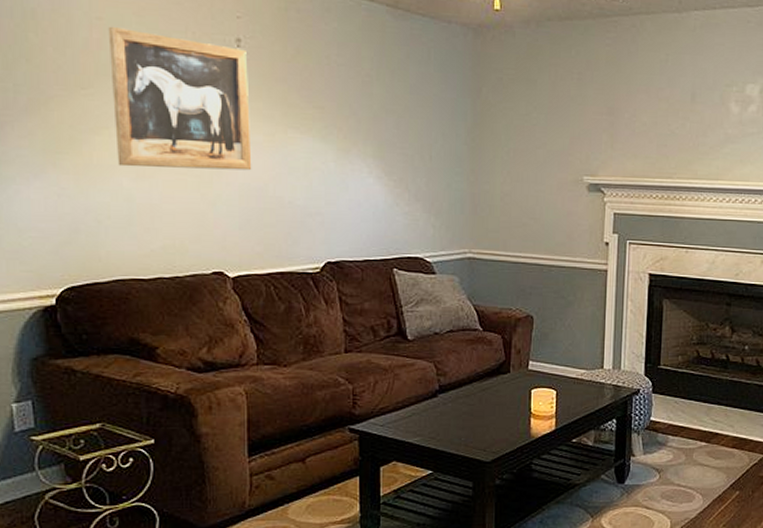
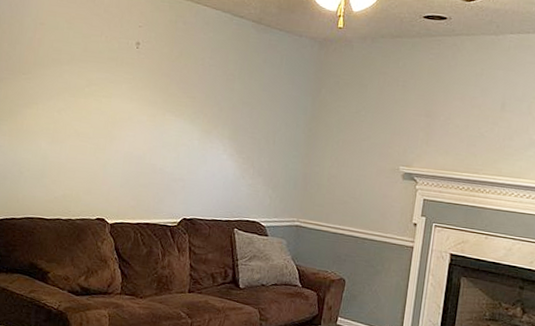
wall art: present [108,26,252,171] -> none [40,29,143,143]

